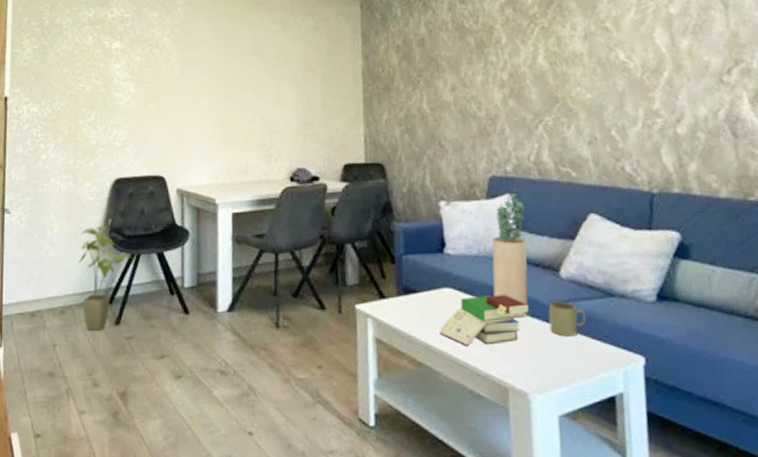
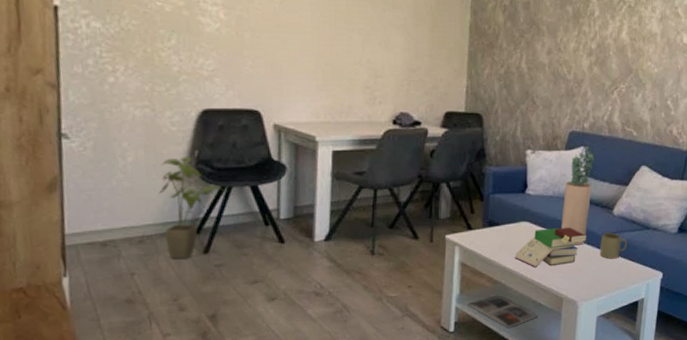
magazine: none [386,381,478,426] -> present [466,295,538,329]

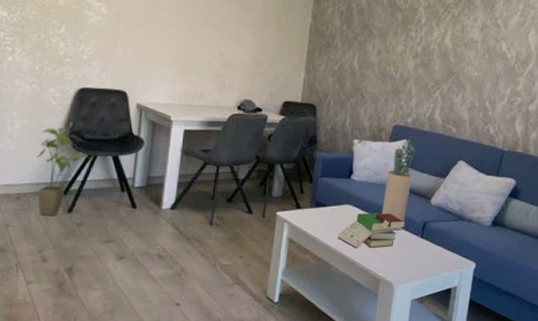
magazine: present [466,295,538,329] -> none [291,271,356,304]
mug: present [600,232,628,259] -> none [416,220,444,246]

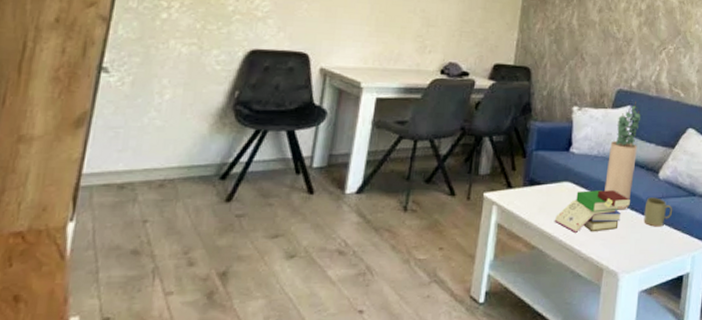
house plant: present [36,127,90,216] -> none [187,97,258,207]
mug: none [416,220,444,246] -> present [643,197,673,227]

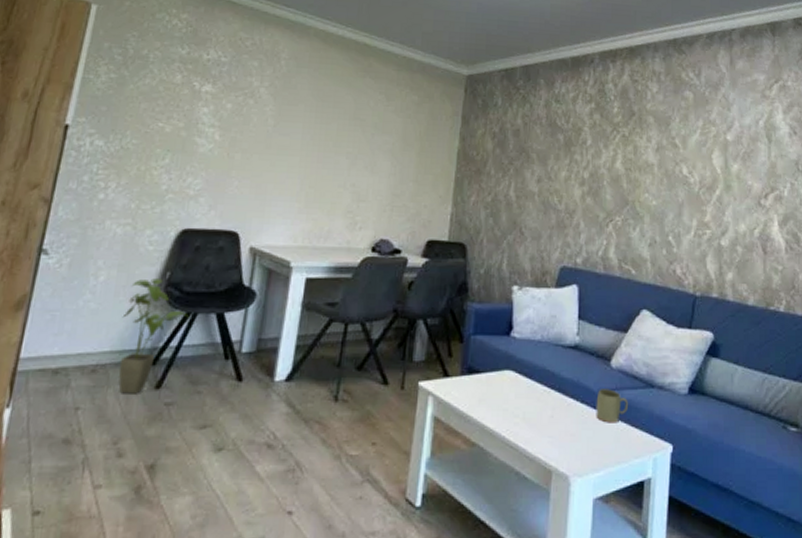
house plant: none [187,97,258,207] -> present [118,278,189,394]
book: present [554,190,630,233] -> none [495,380,580,428]
vase: present [605,101,642,210] -> none [550,279,589,403]

